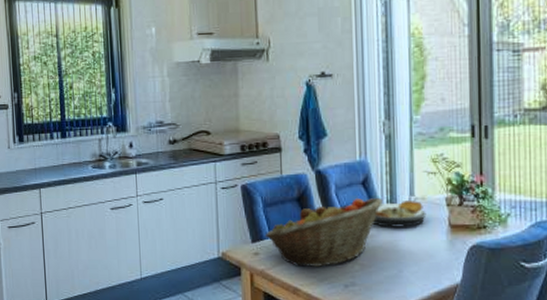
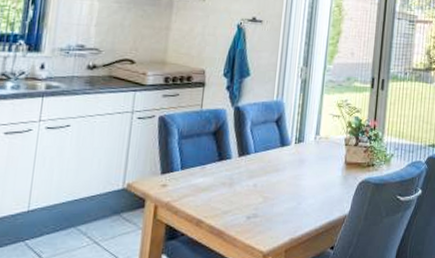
fruit basket: present [264,197,383,267] -> none [175,135,292,199]
plate: present [372,201,426,227] -> none [280,139,328,163]

